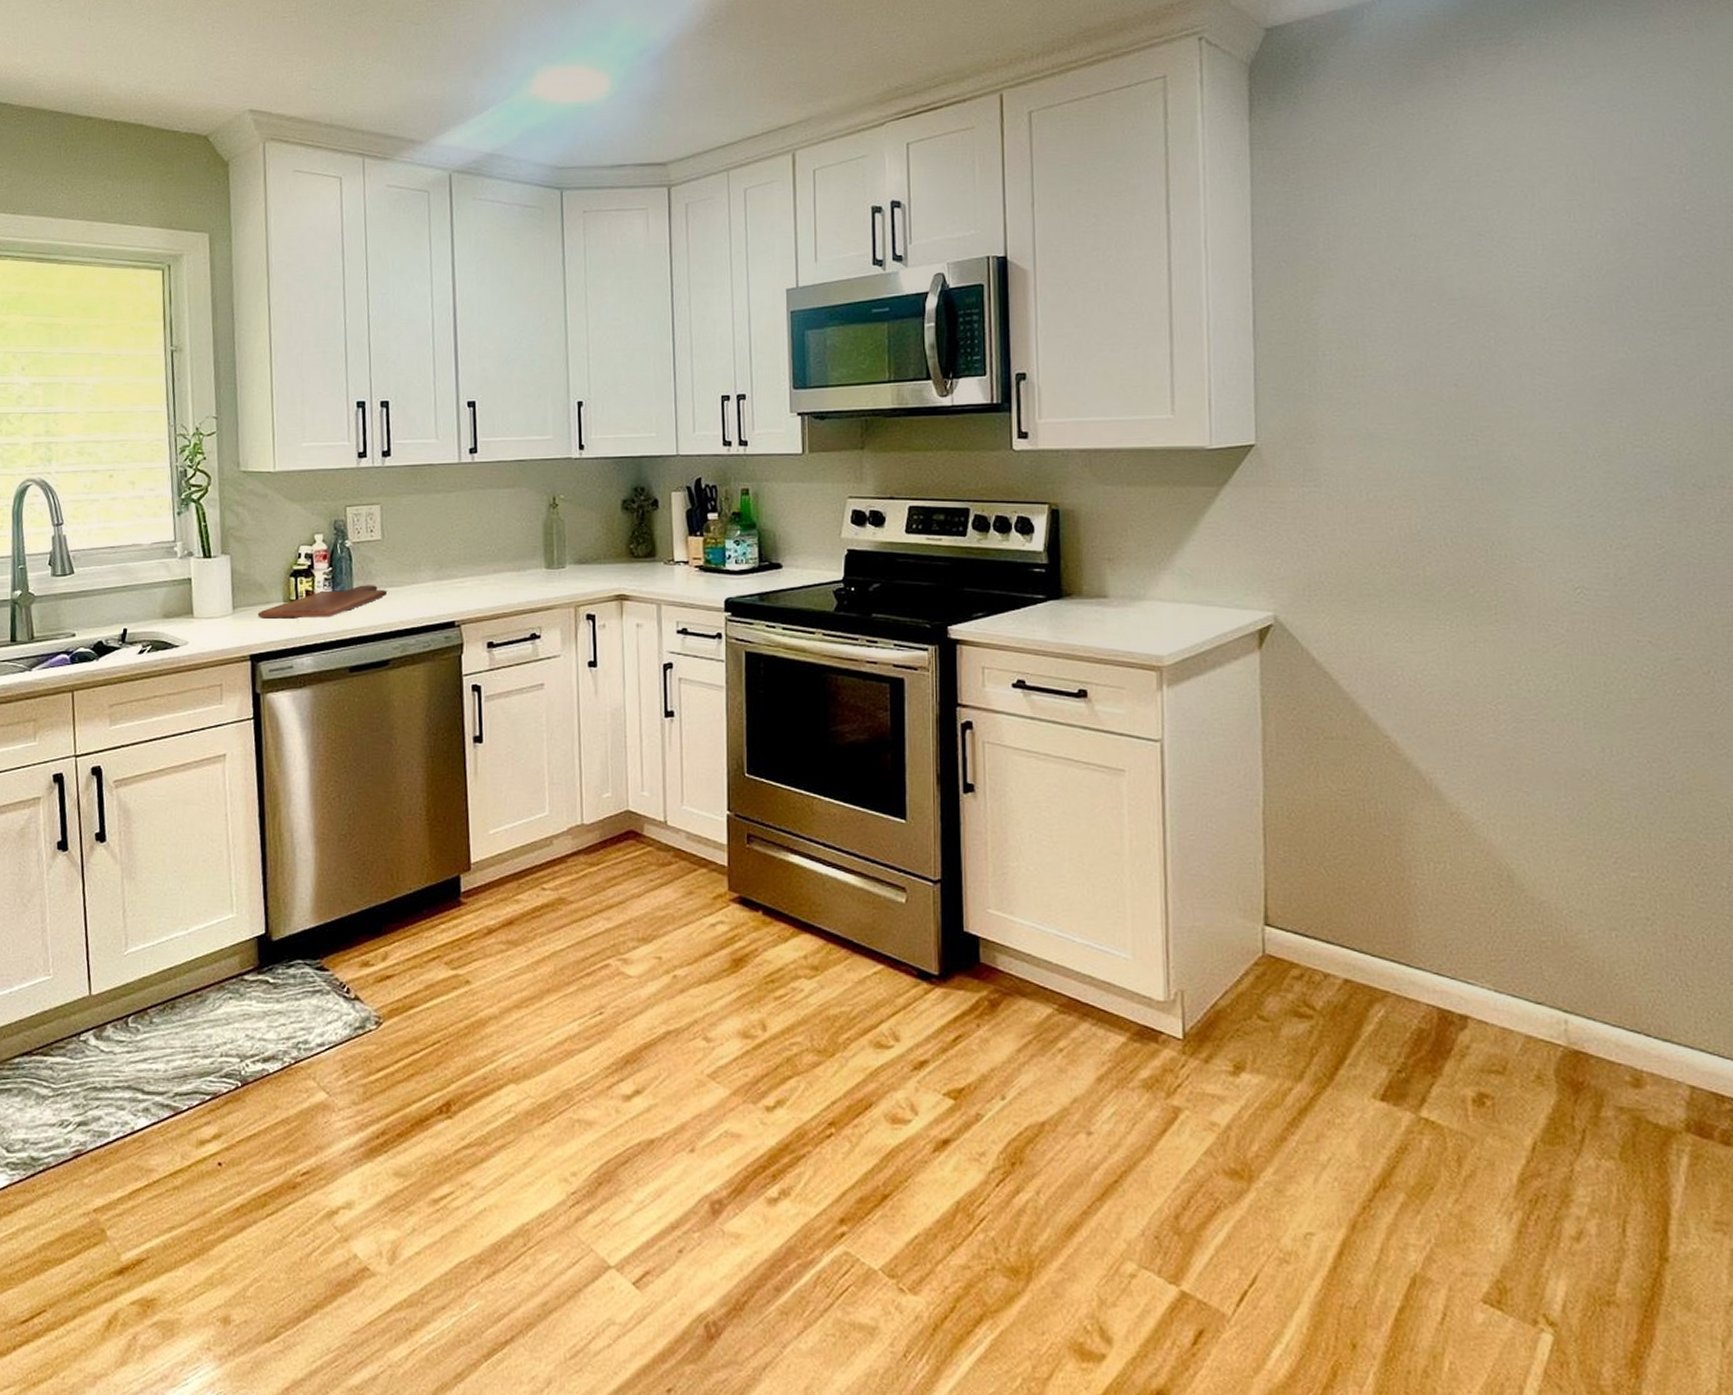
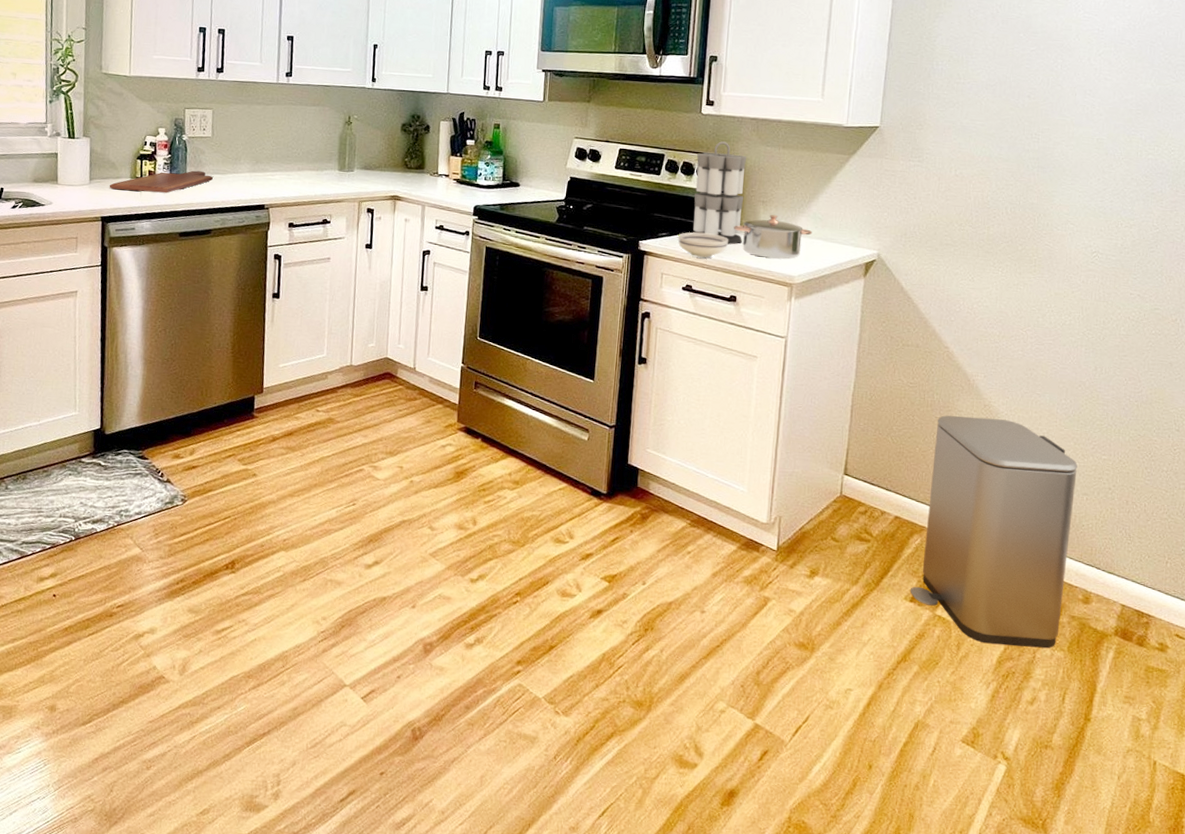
bowl: none [999,608,1067,641] -> present [677,232,728,258]
spice rack: none [1013,484,1086,622] -> present [692,141,747,246]
cooking pot: none [1072,575,1181,634] -> present [733,214,813,259]
pedal bin: none [1378,830,1603,1157] -> present [909,415,1078,649]

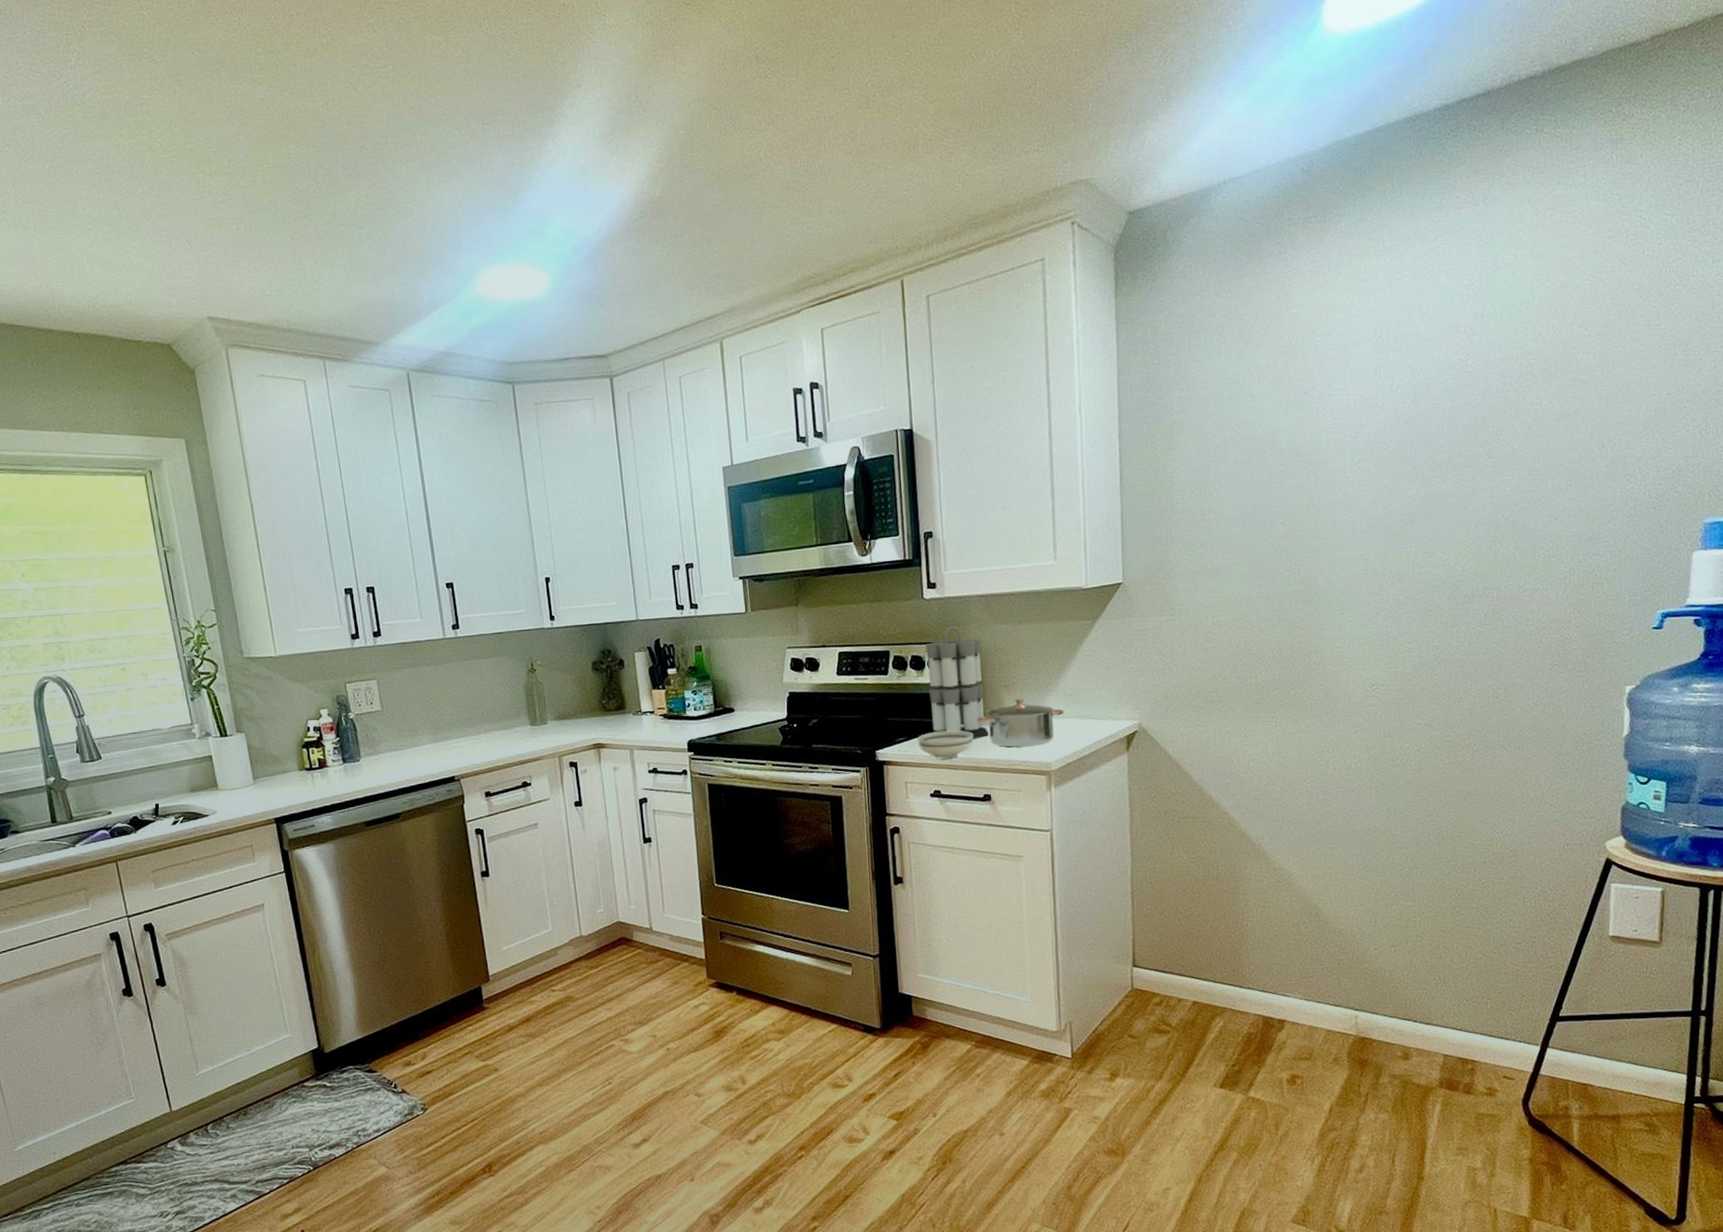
cutting board: present [109,170,213,193] -> none [276,750,391,786]
pedal bin: present [909,415,1078,649] -> none [1218,881,1382,1118]

